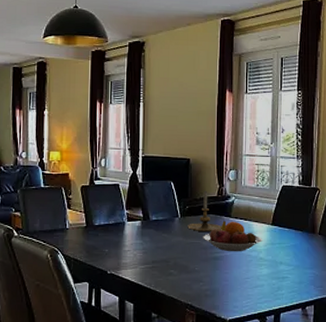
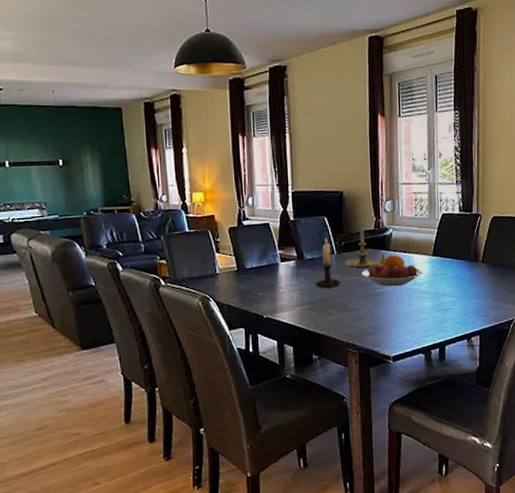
candle holder: none [158,200,184,249] -> present [315,237,342,288]

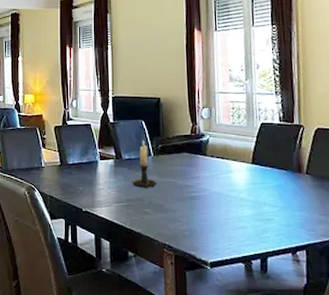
candle holder: present [344,224,381,268] -> none [161,129,198,170]
fruit bowl: present [361,254,425,287] -> none [178,159,243,192]

